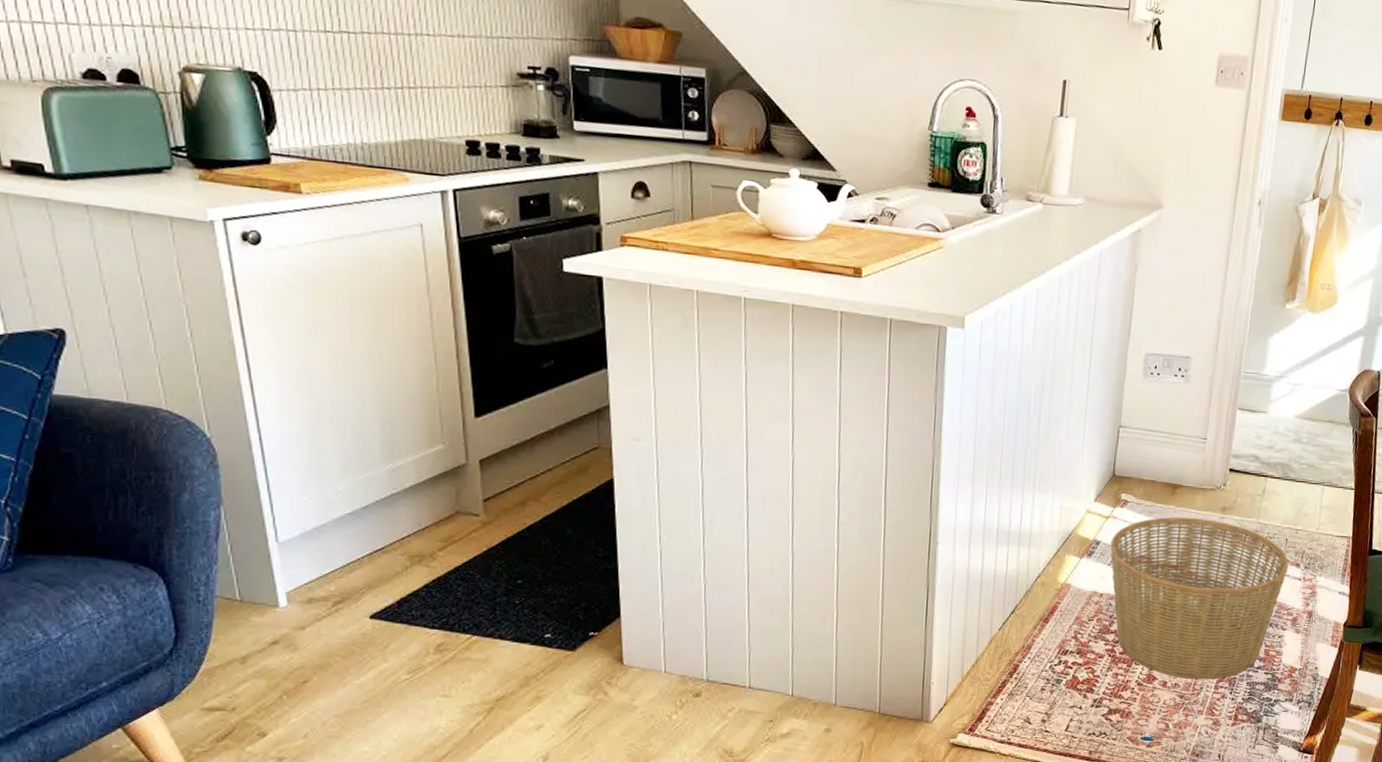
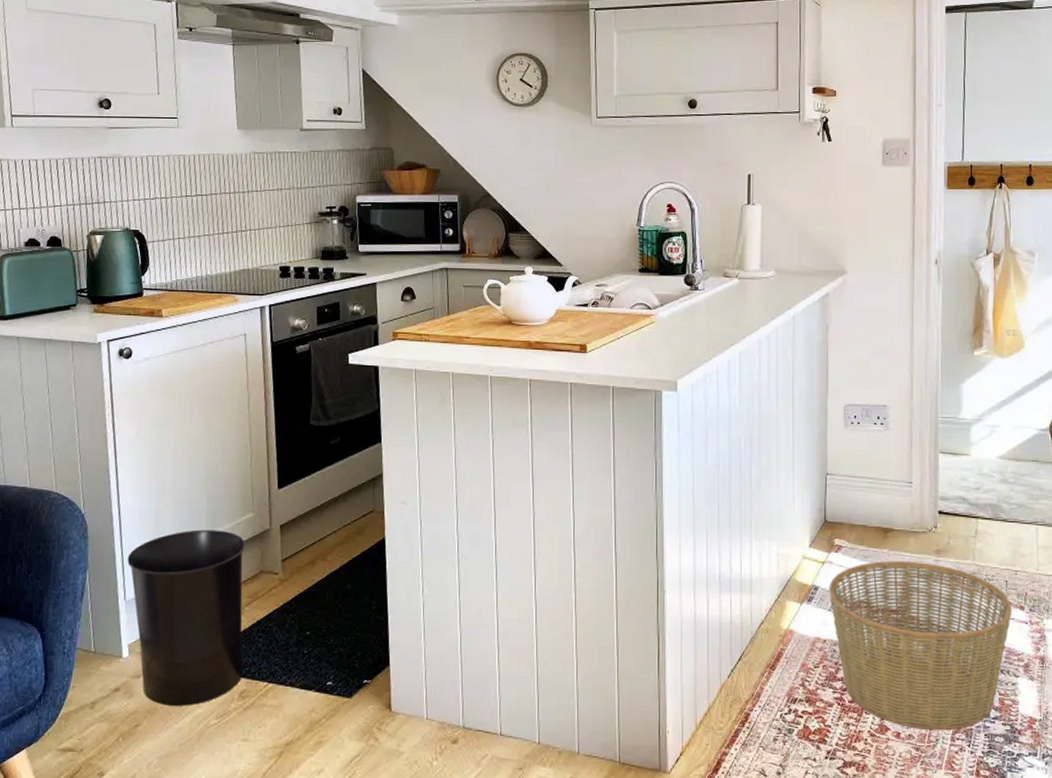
waste bin: none [276,461,439,660] -> present [127,529,245,706]

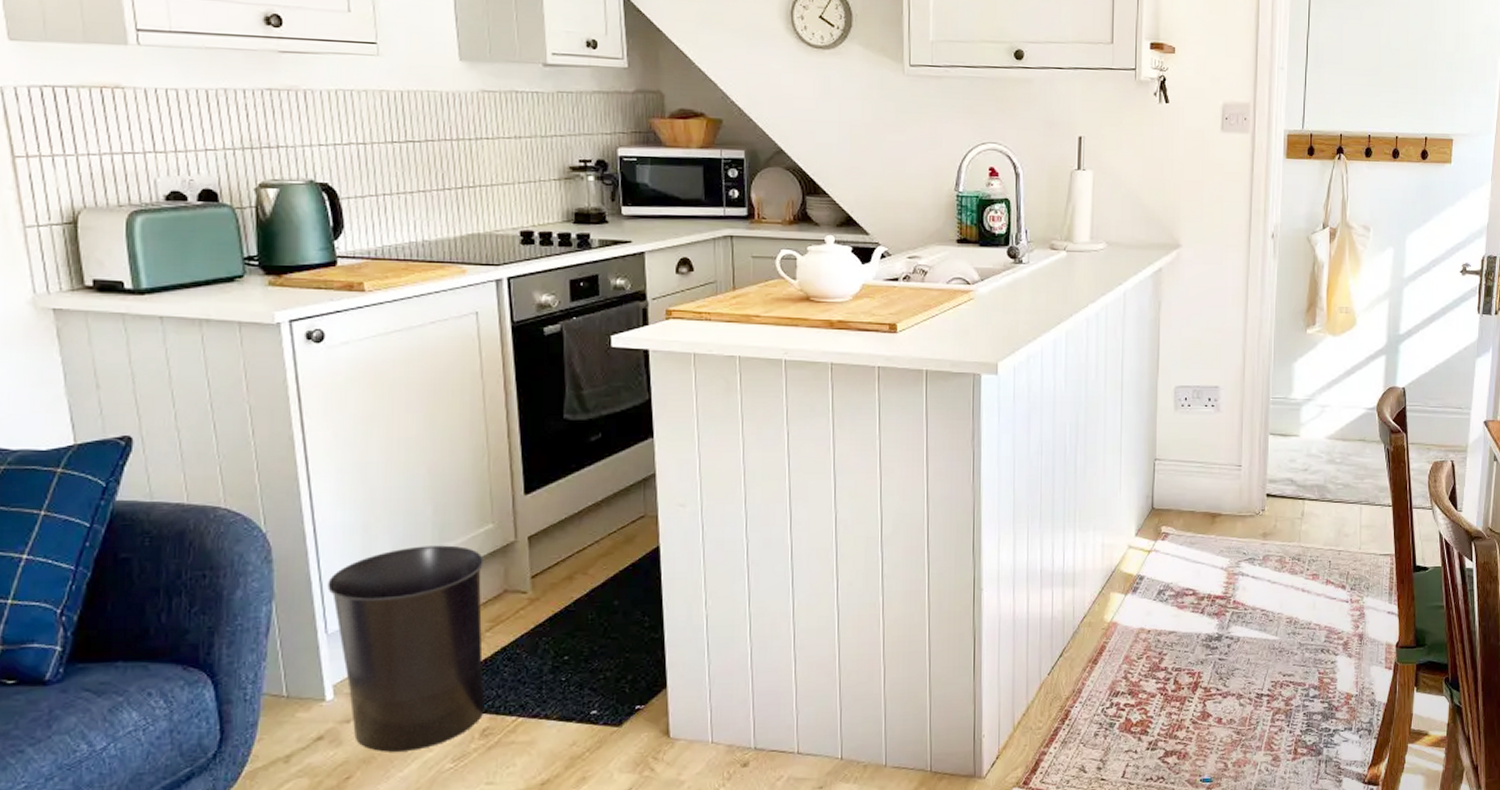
basket: present [829,560,1012,731] -> none [1154,545,1334,714]

